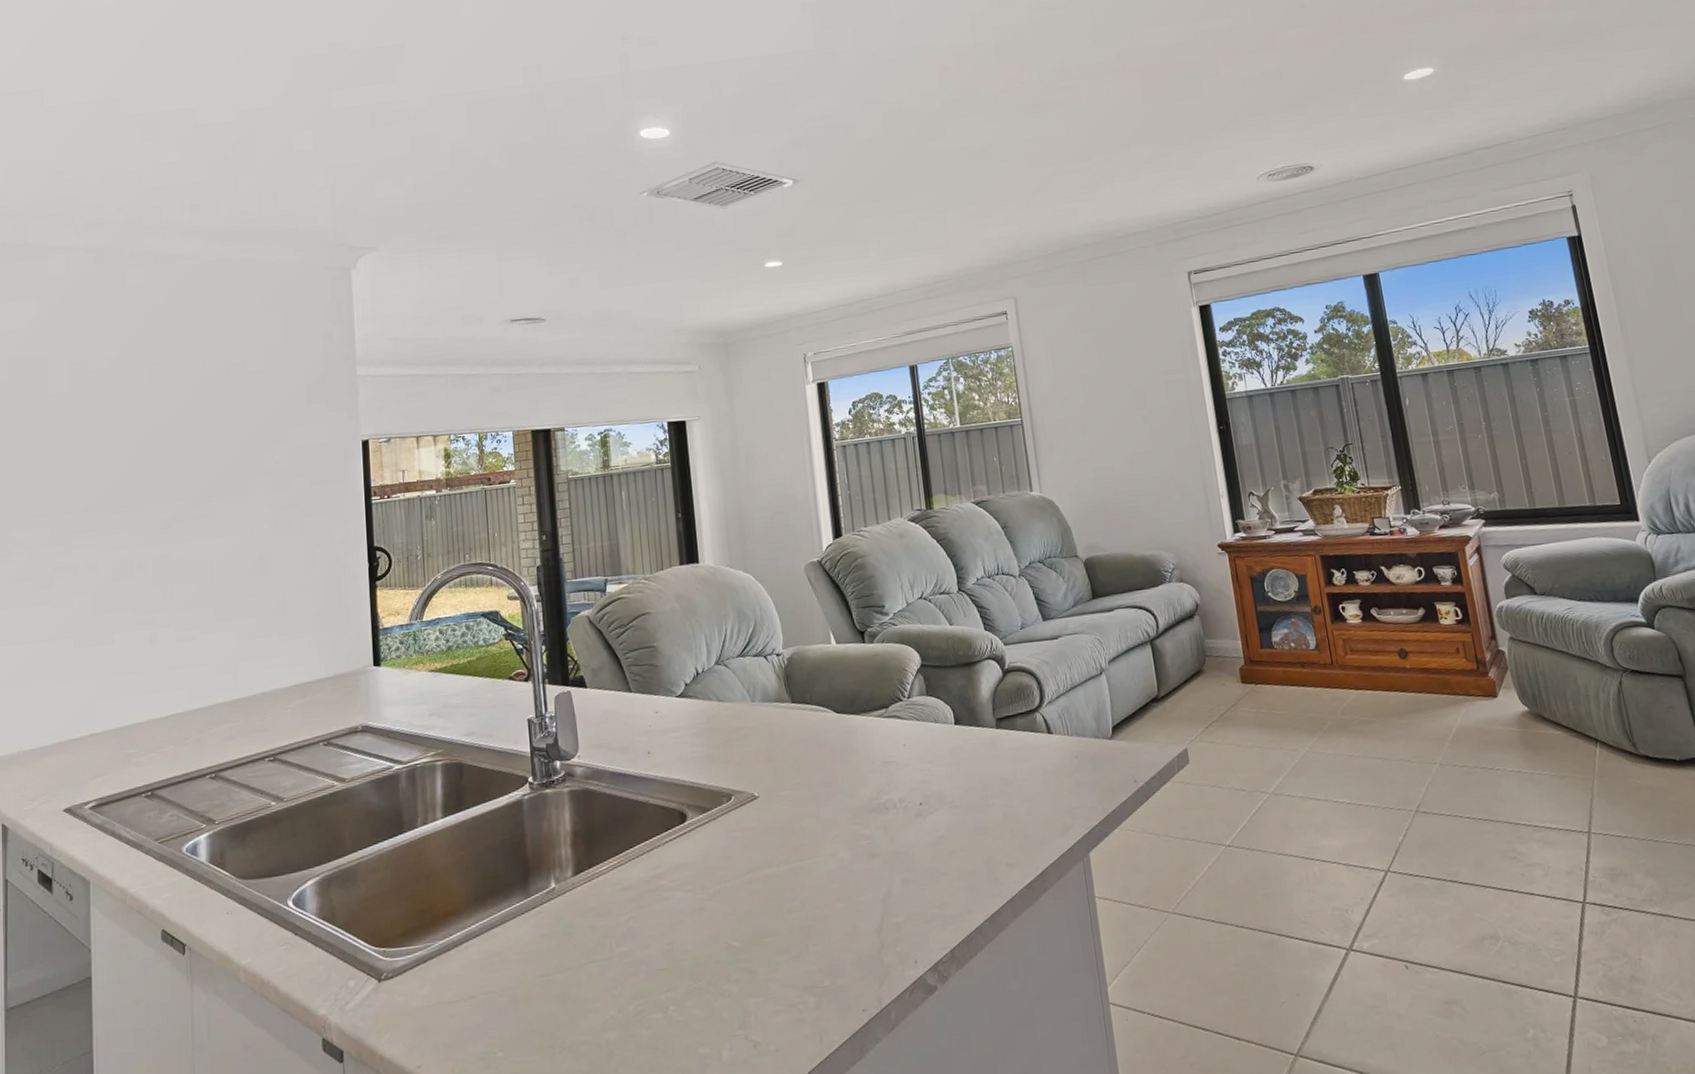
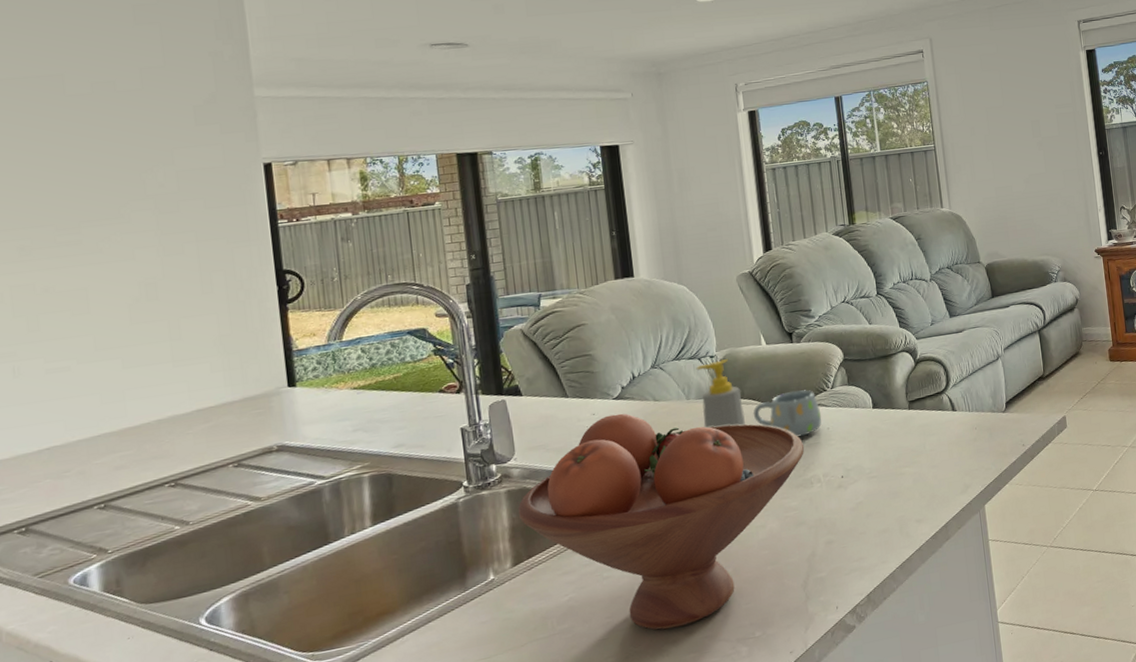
fruit bowl: none [581,713,878,966] -> present [518,413,805,630]
soap bottle: none [761,658,813,736] -> present [696,359,745,429]
mug: none [821,698,898,753] -> present [753,389,822,437]

